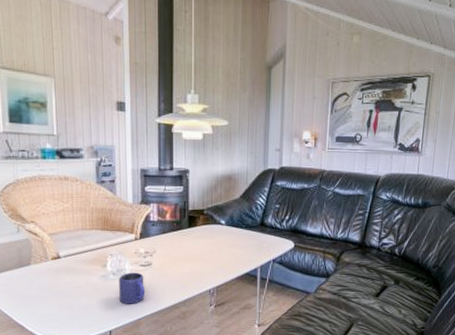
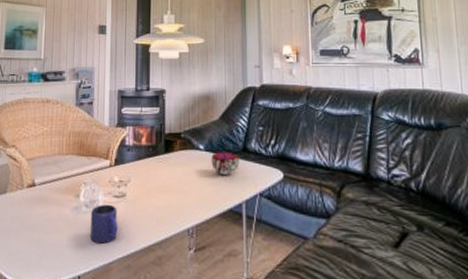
decorative bowl: none [231,226,257,245] -> present [211,152,239,175]

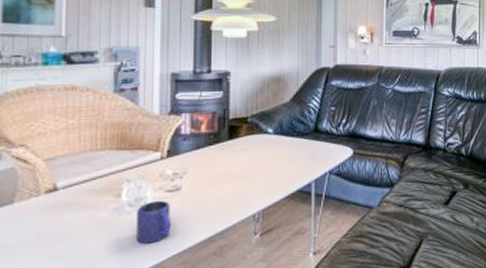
decorative bowl: present [211,152,239,175] -> none [280,134,310,157]

